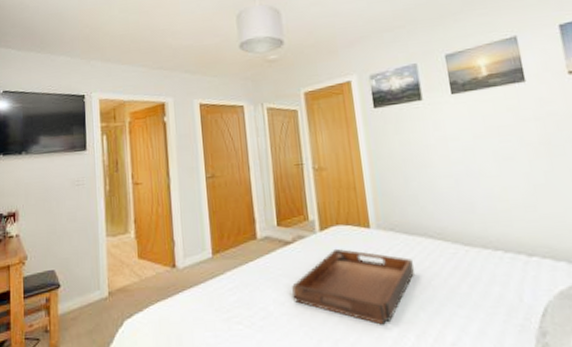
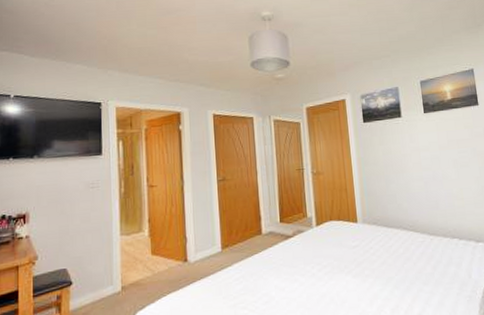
serving tray: present [292,248,414,325] -> none [291,240,391,303]

